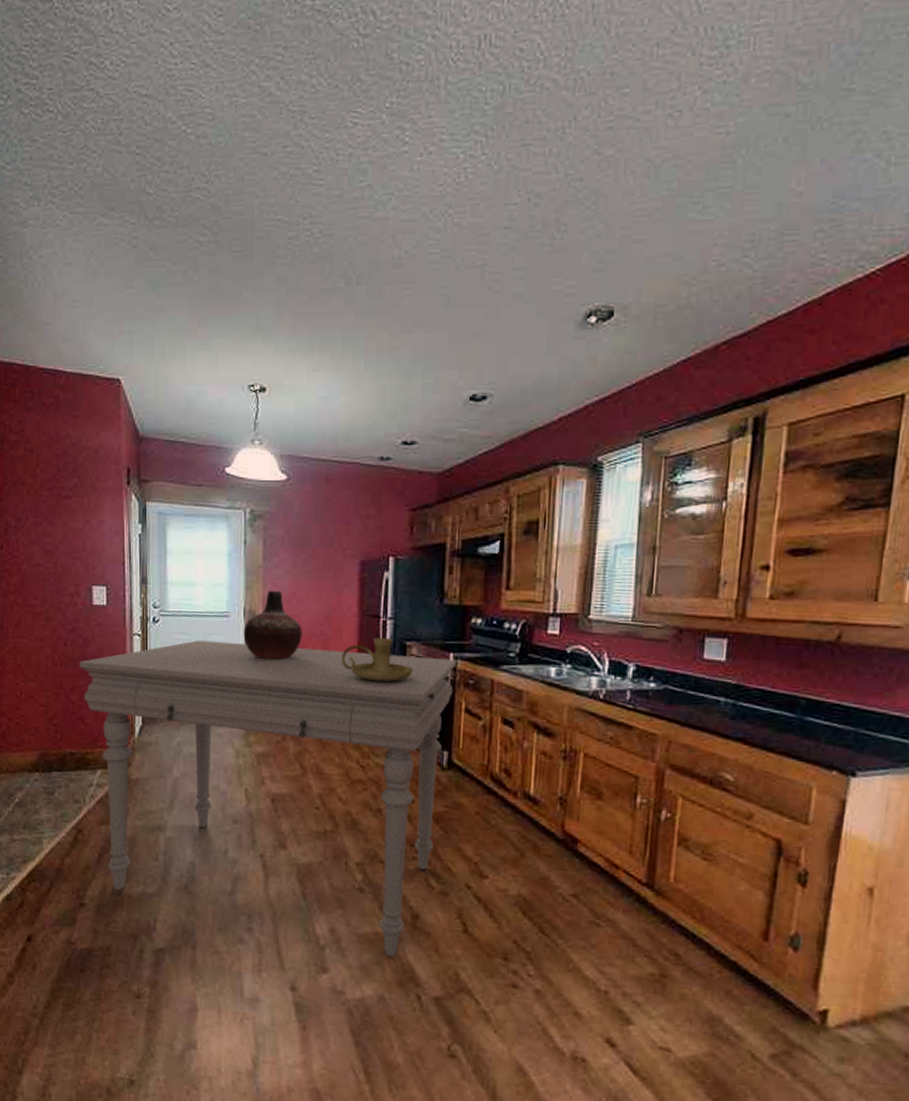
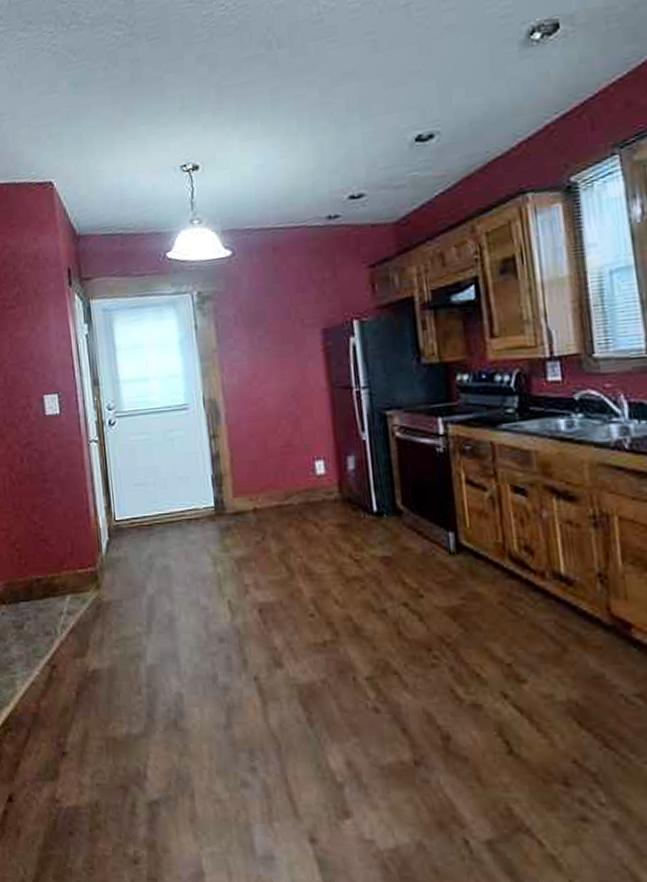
dining table: present [79,640,458,957] -> none [37,424,455,792]
vase: present [243,590,303,660] -> none [205,373,270,451]
candle holder: present [341,637,413,682] -> none [315,409,399,460]

